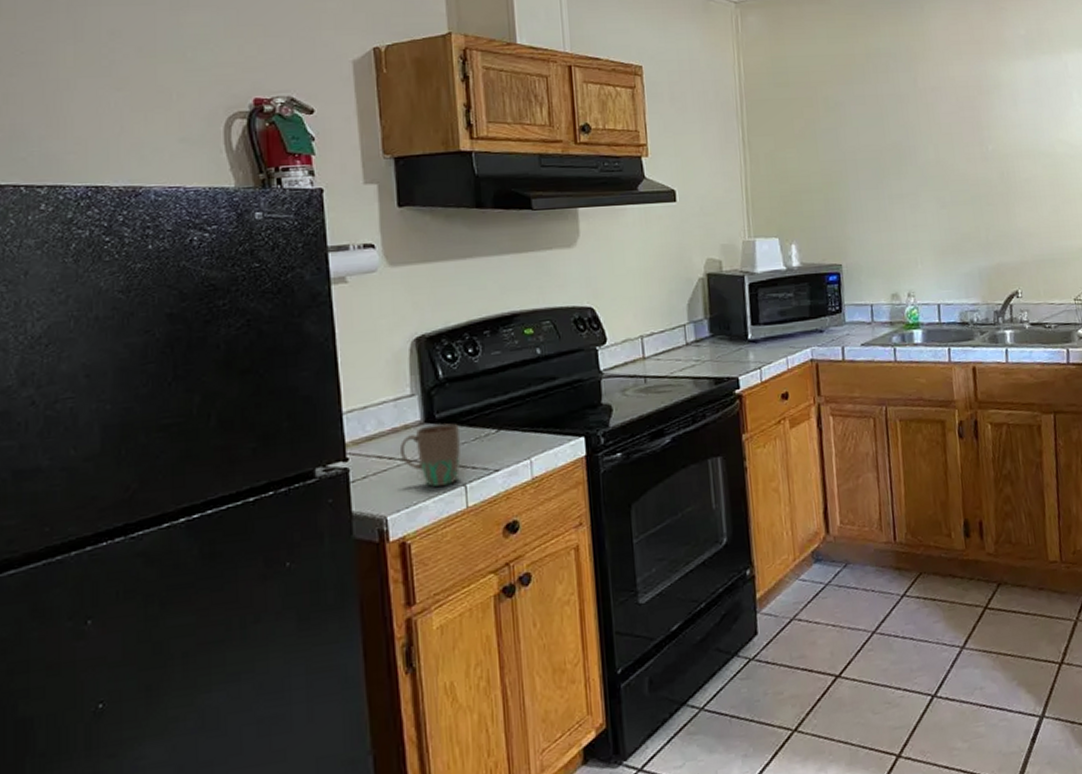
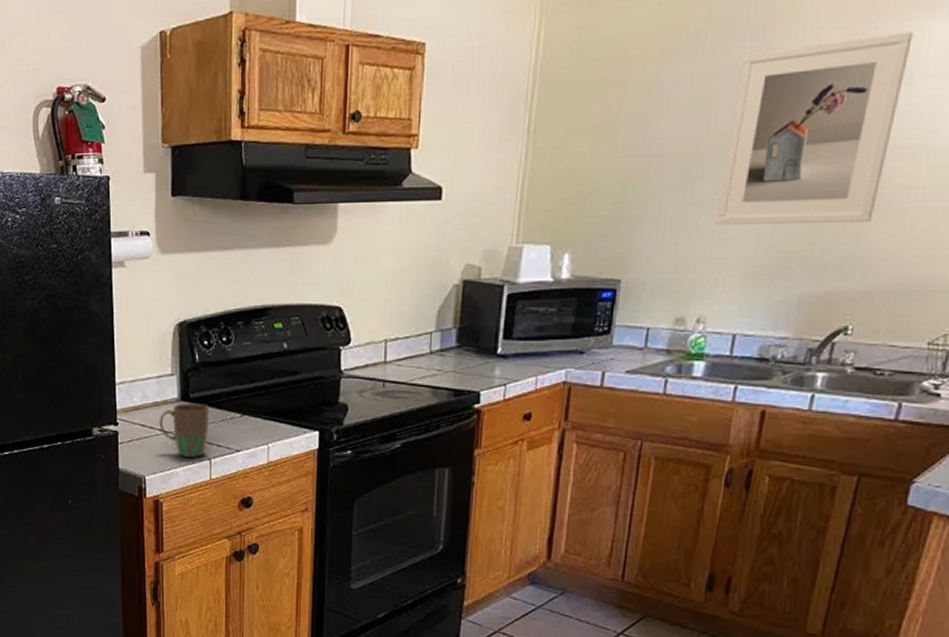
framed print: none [899,69,1015,215] -> present [715,31,913,225]

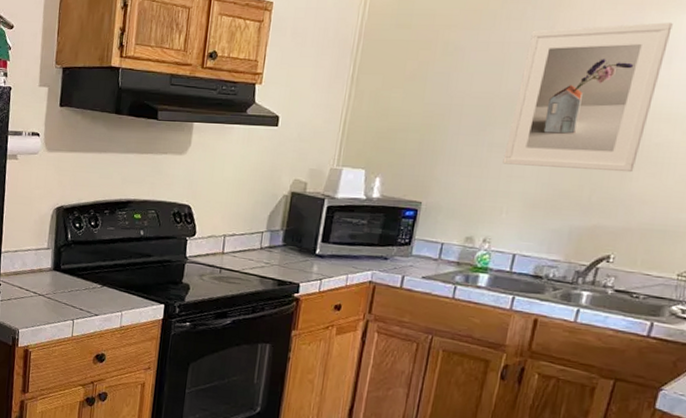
mug: present [158,402,209,457] -> none [33,272,76,318]

